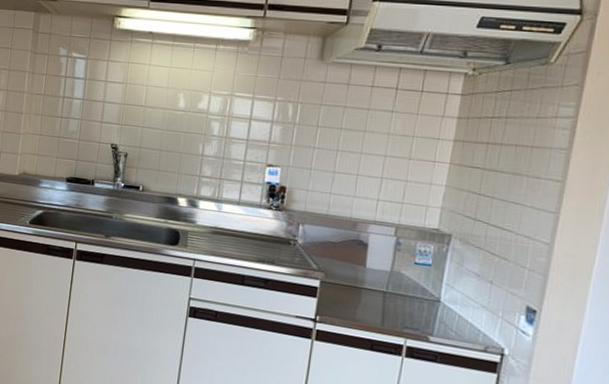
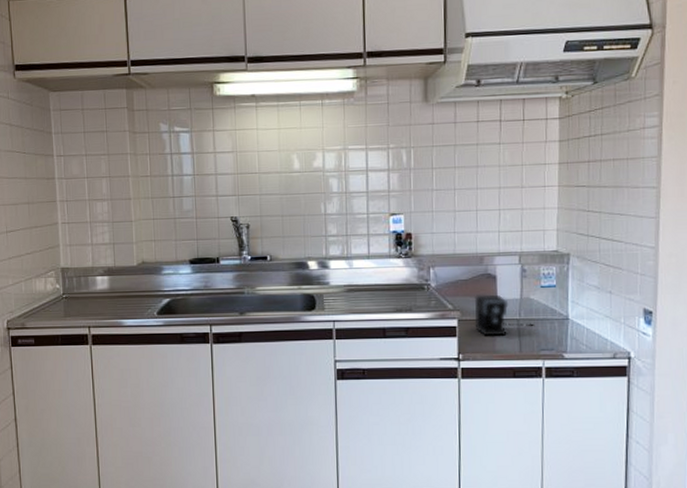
coffee maker: none [337,259,401,306] -> present [474,294,534,336]

